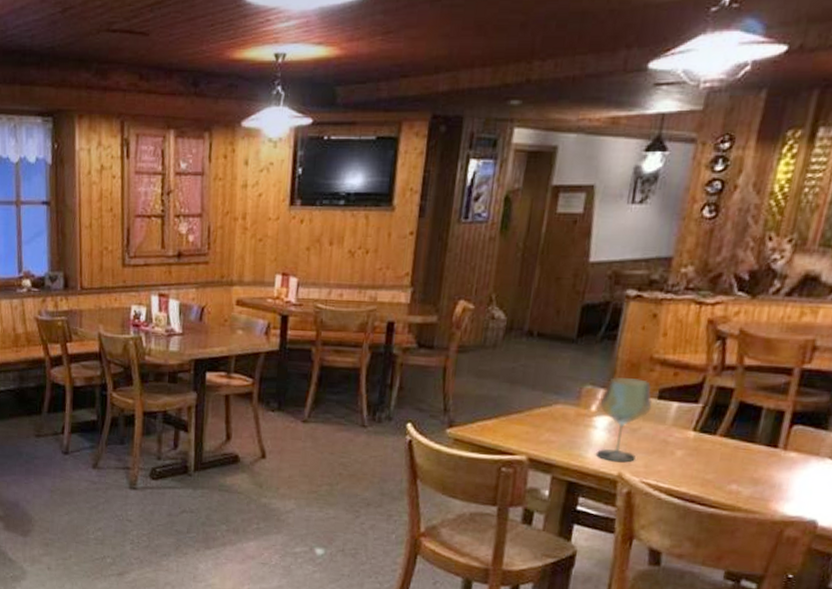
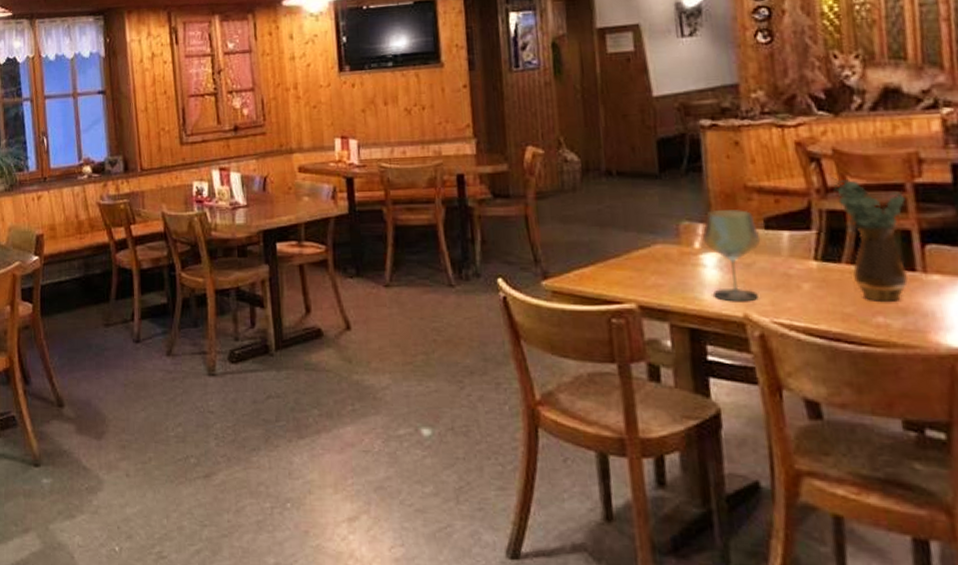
vase: none [722,356,791,473] -> present [831,177,908,303]

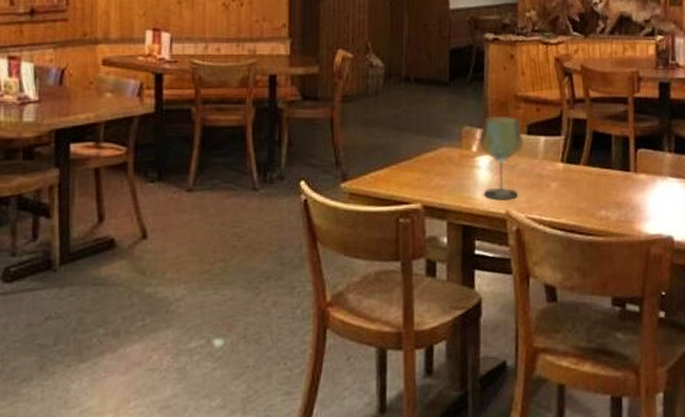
vase: present [831,177,908,303] -> none [579,90,628,199]

